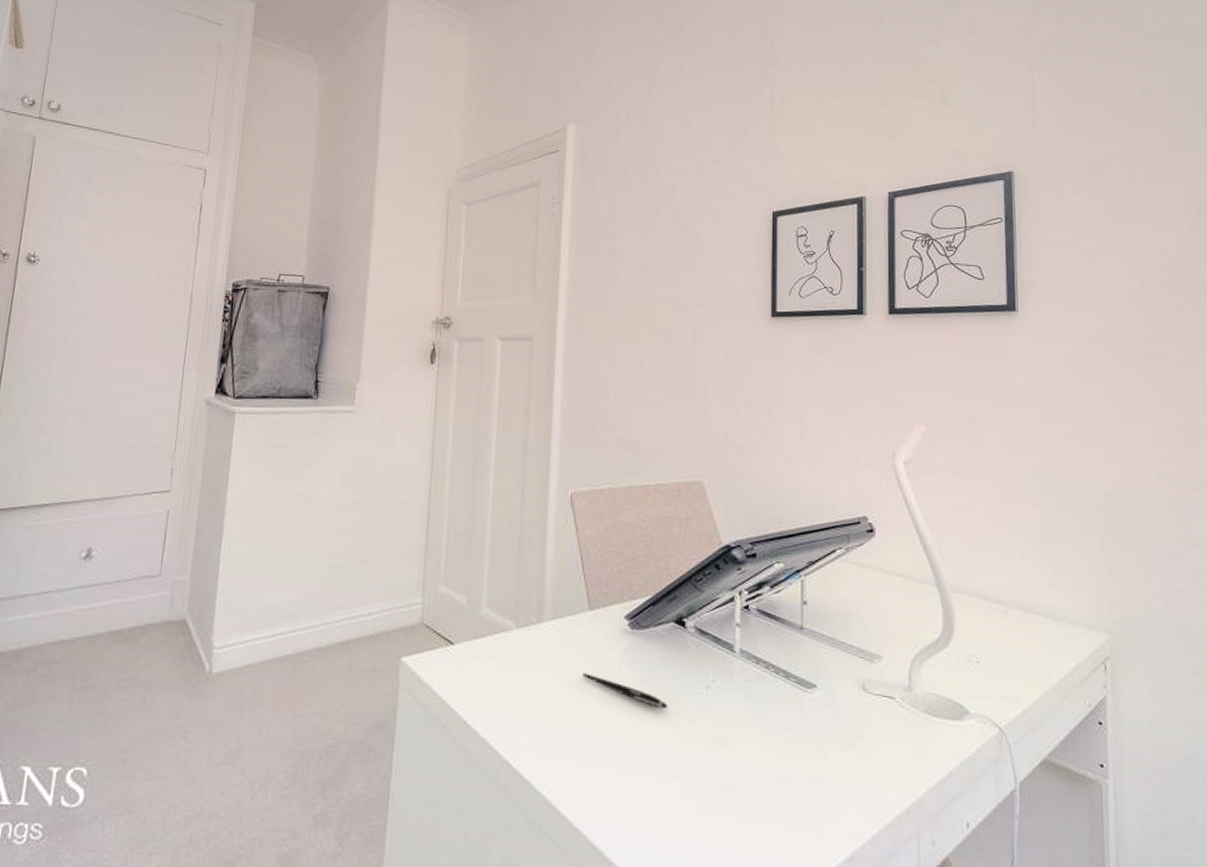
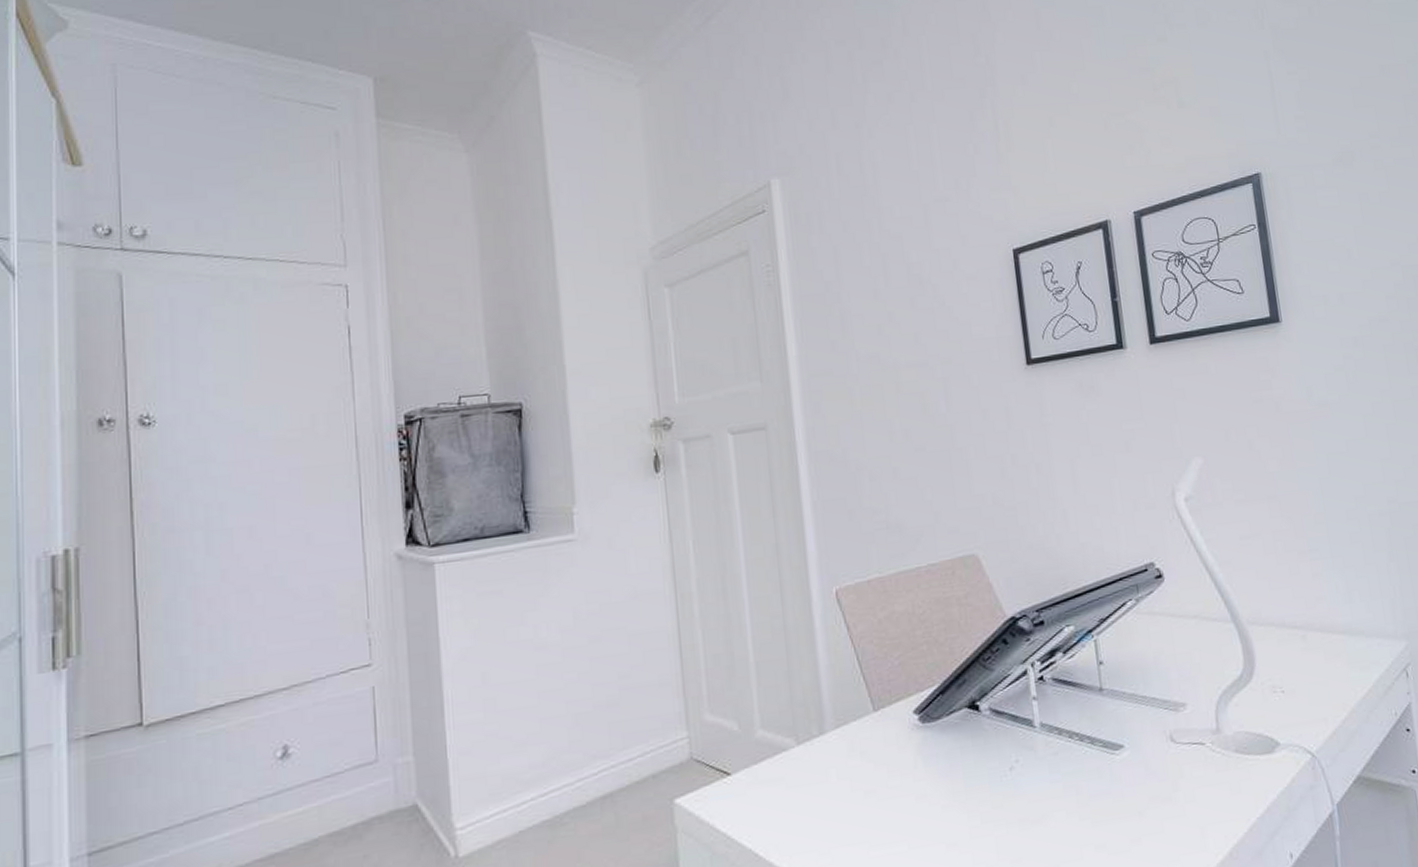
pen: present [582,673,668,708] -> none [877,778,973,800]

